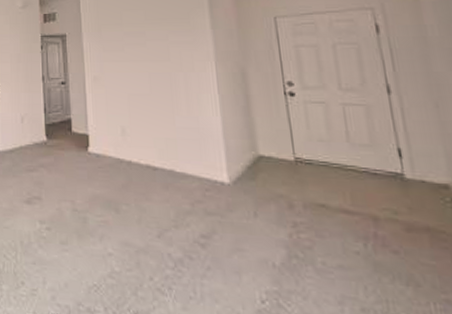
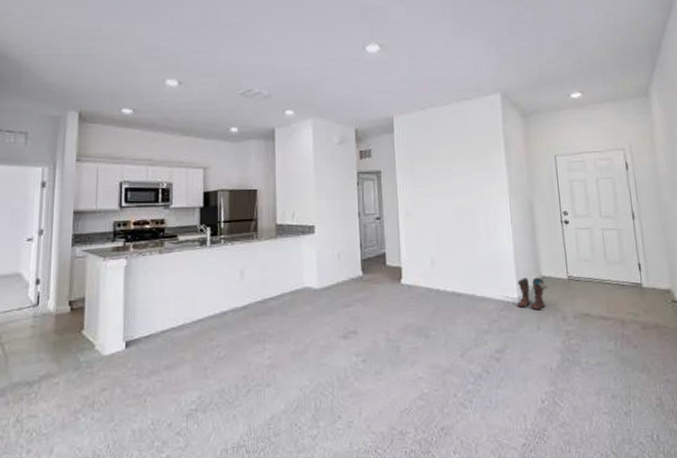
boots: none [227,155,267,195] -> present [517,277,547,311]

